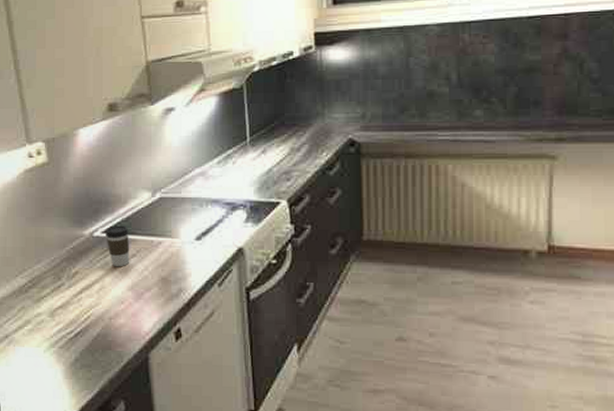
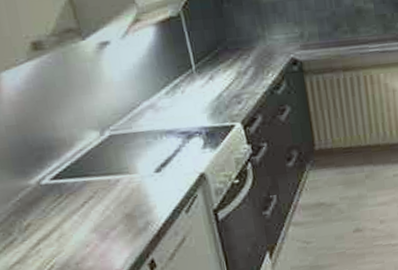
coffee cup: present [106,225,130,267] -> none [54,169,88,212]

